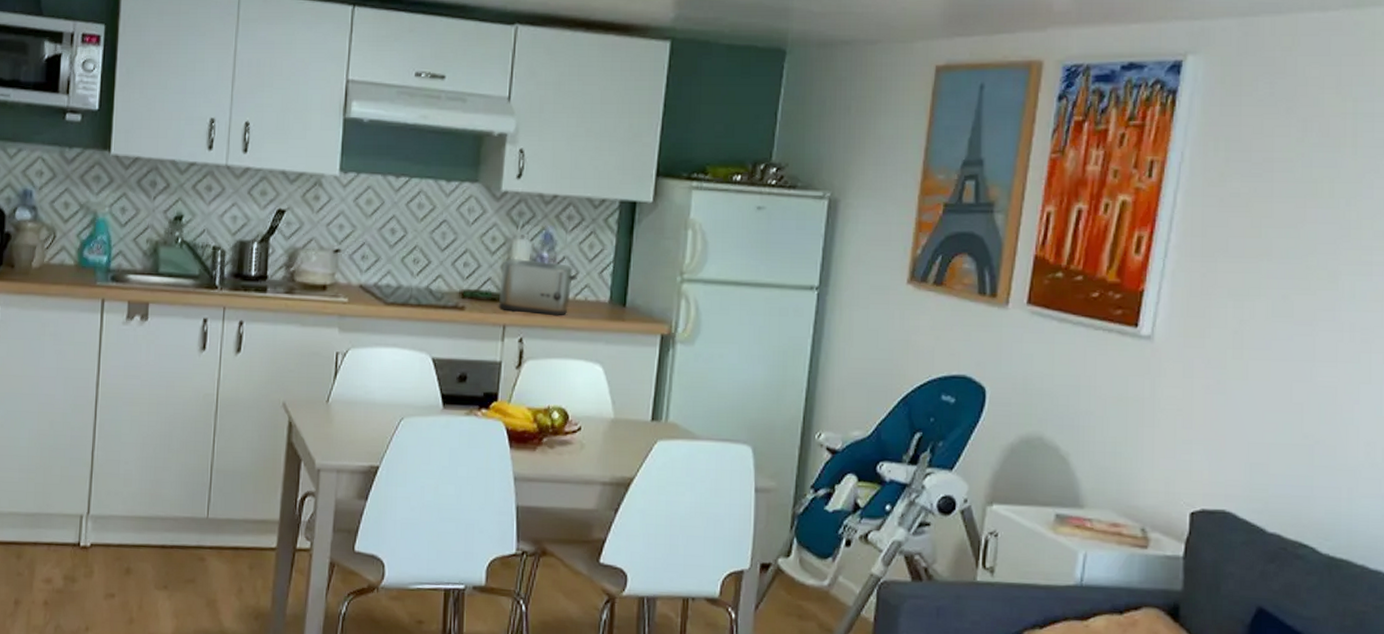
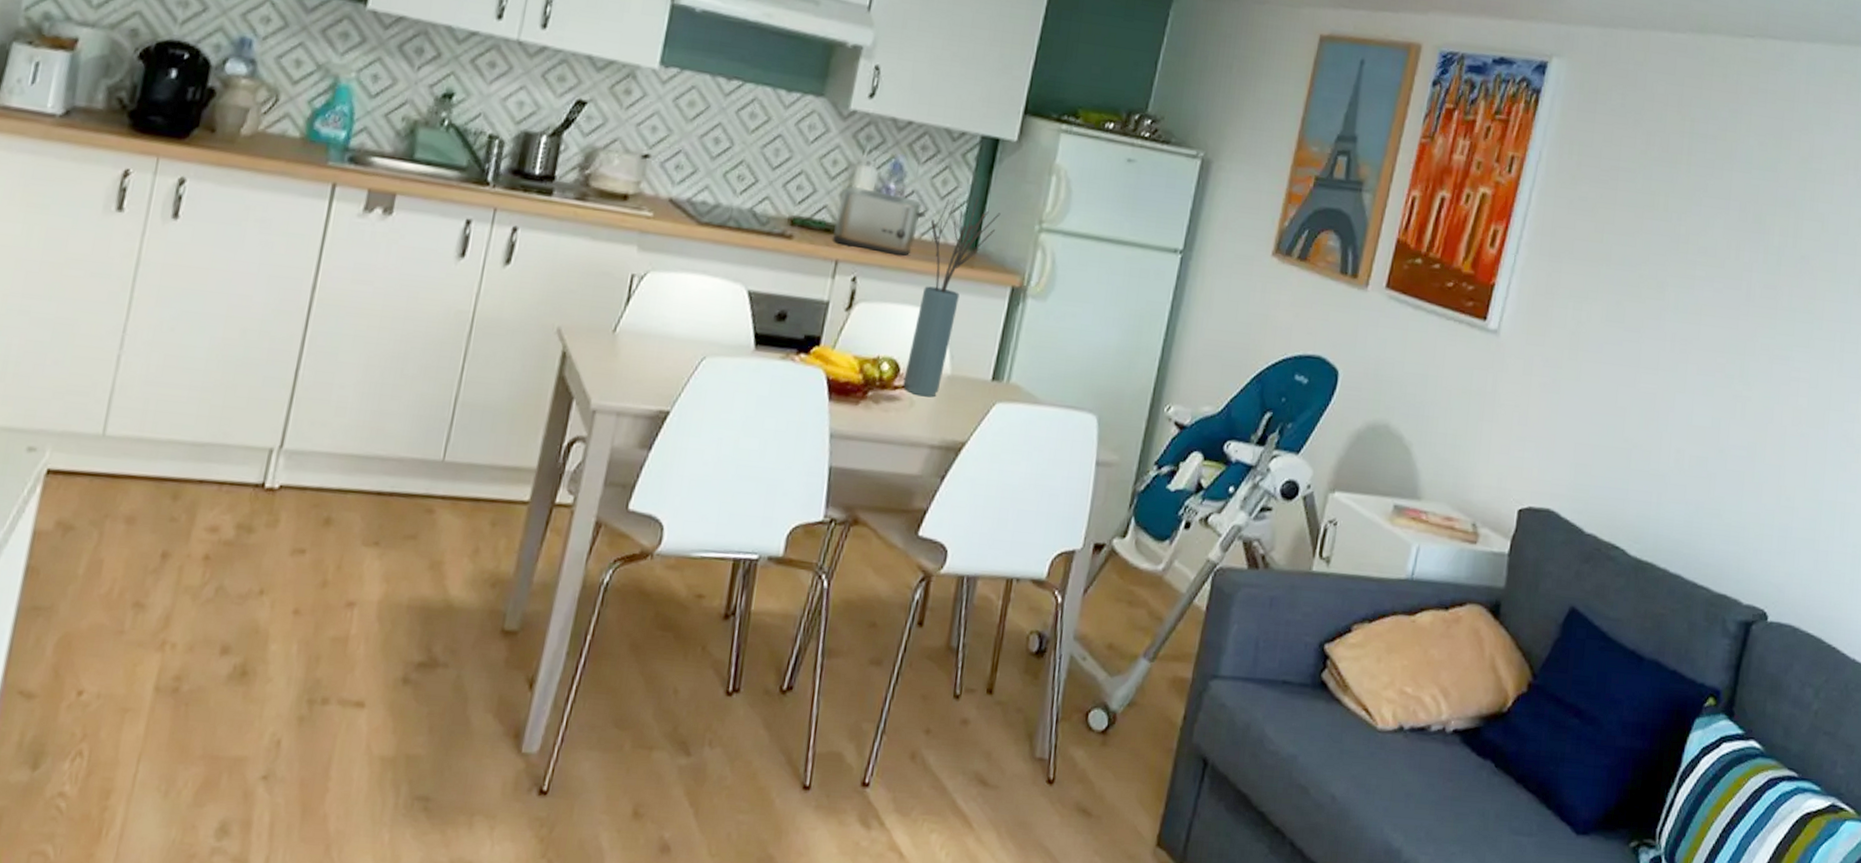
vase: none [573,257,644,440] -> present [903,197,1001,397]

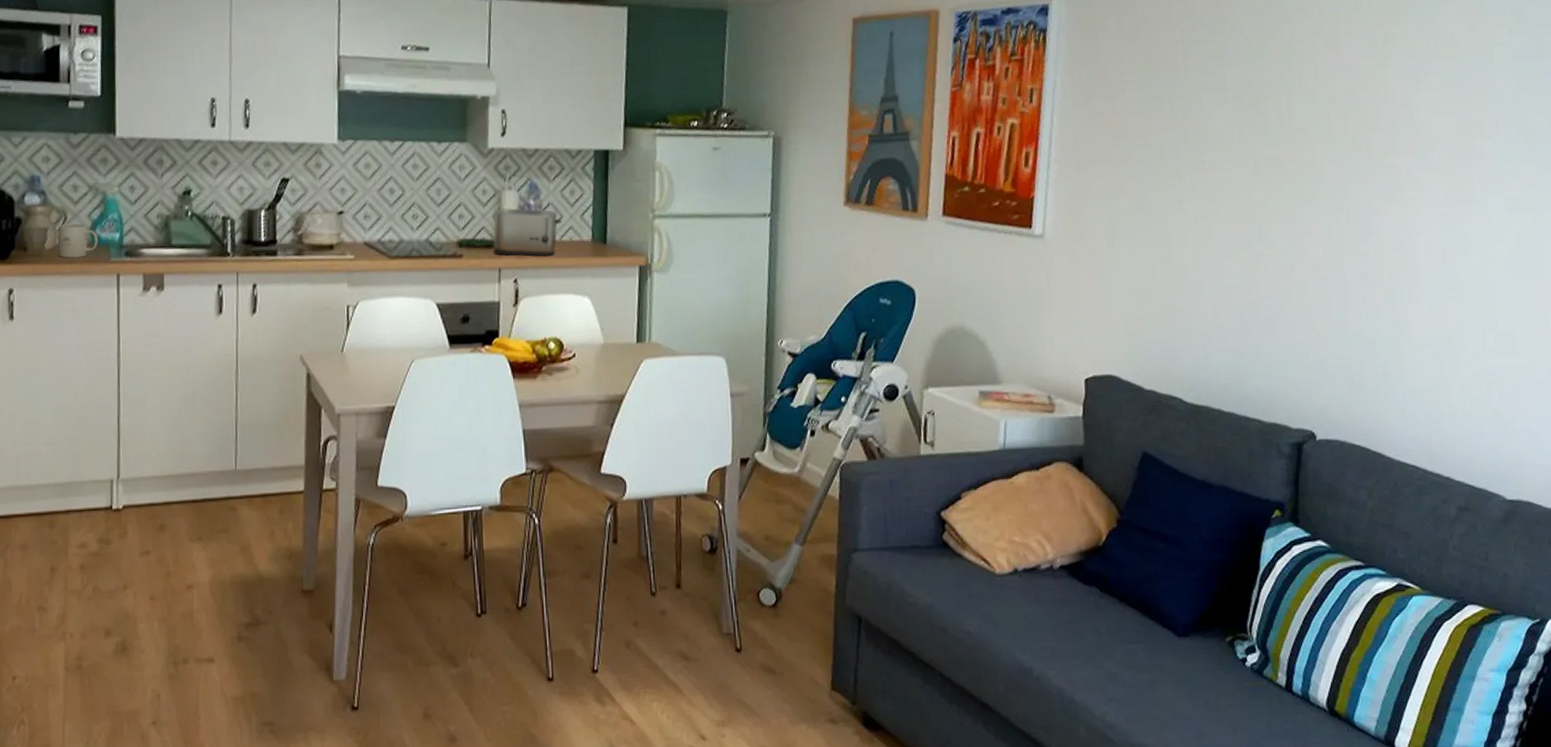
mug: none [257,106,317,155] -> present [57,223,99,258]
vase: present [903,197,1001,397] -> none [567,199,620,364]

